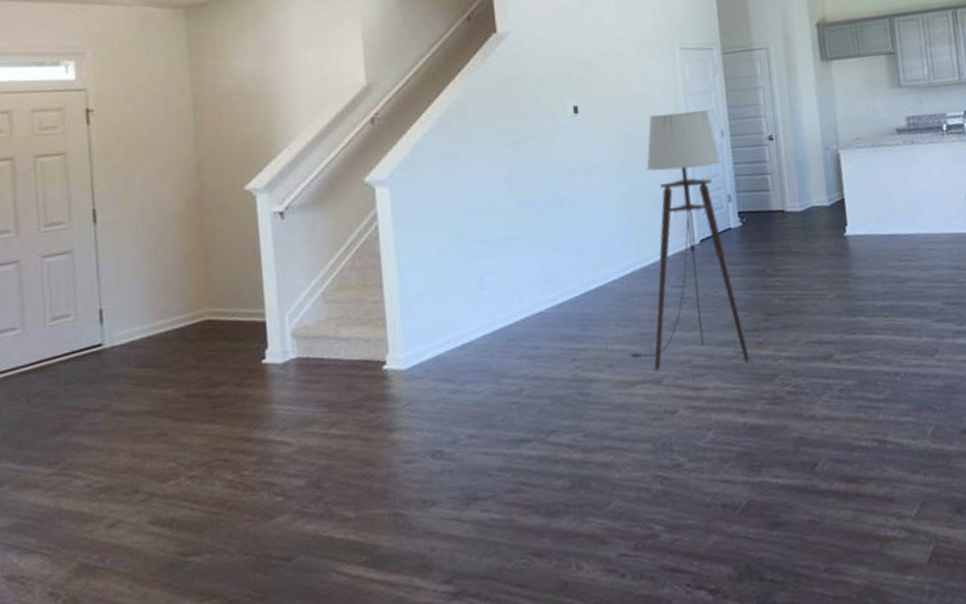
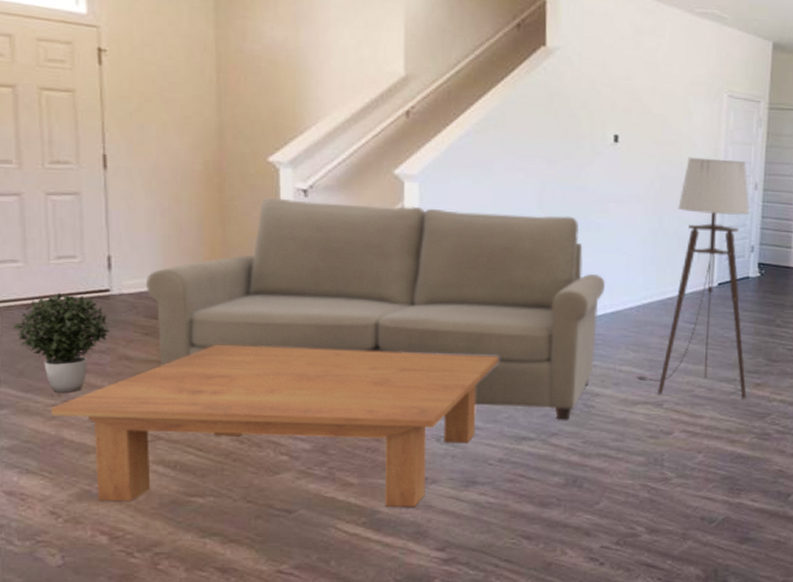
potted plant: none [13,354,103,460] -> present [13,292,110,393]
coffee table: none [49,354,486,574] -> present [51,344,499,507]
sofa: none [136,195,585,416] -> present [146,197,605,420]

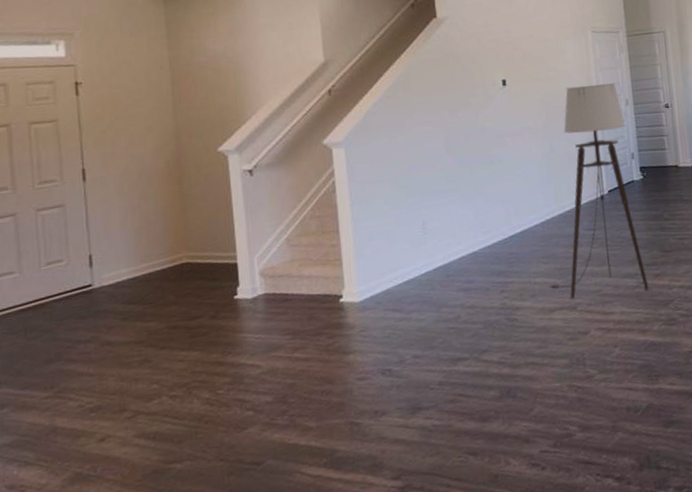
potted plant: present [13,292,110,393] -> none [11,293,93,385]
coffee table: present [51,344,499,507] -> none [45,288,429,481]
sofa: present [146,197,605,420] -> none [122,154,512,346]

